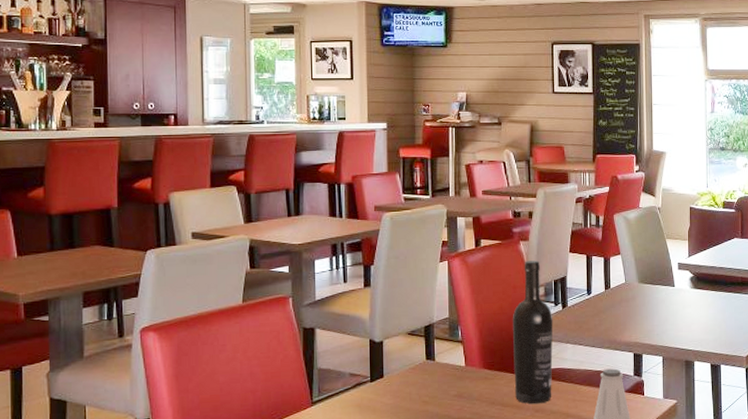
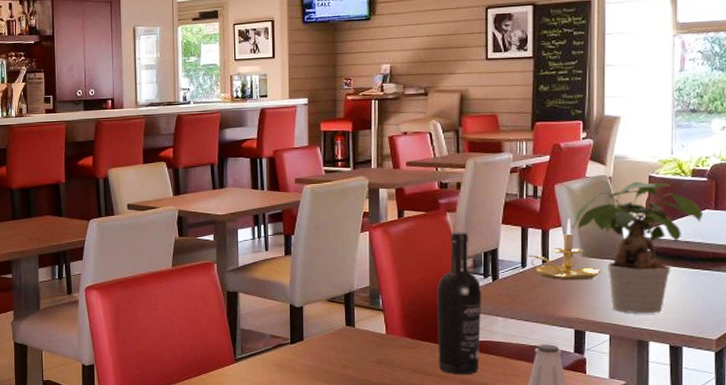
candle holder: none [591,247,655,306] -> present [526,219,602,281]
potted plant: none [628,212,732,336] -> present [570,181,703,314]

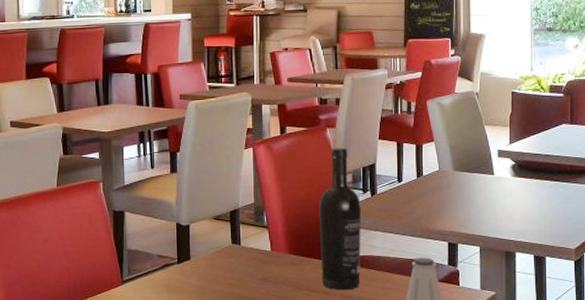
candle holder: present [526,219,602,281] -> none [402,134,472,194]
potted plant: present [570,181,703,314] -> none [442,97,560,226]

